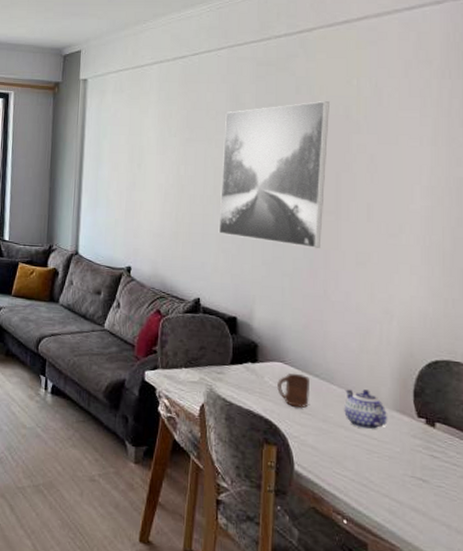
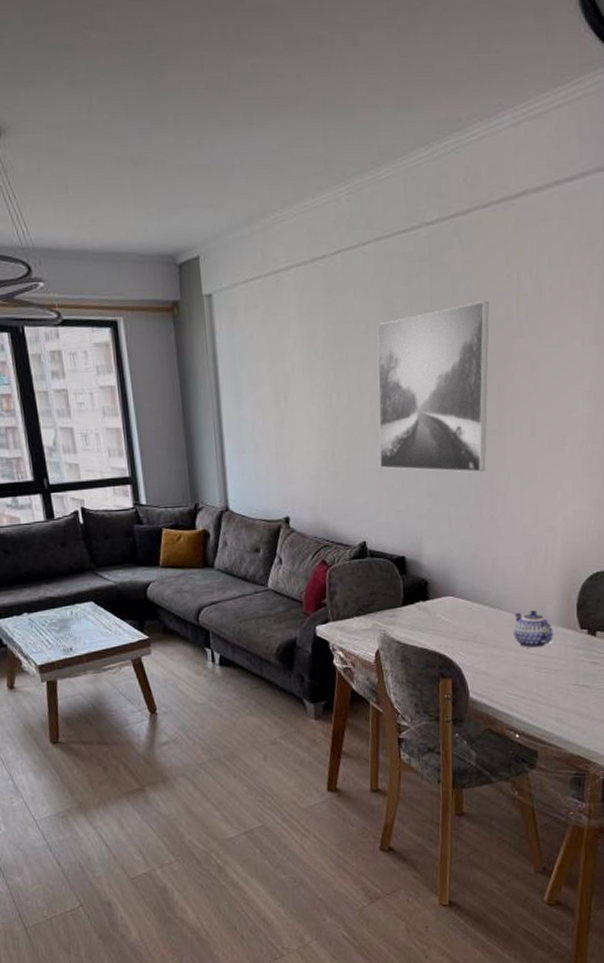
cup: present [276,373,311,409] -> none [448,604,482,639]

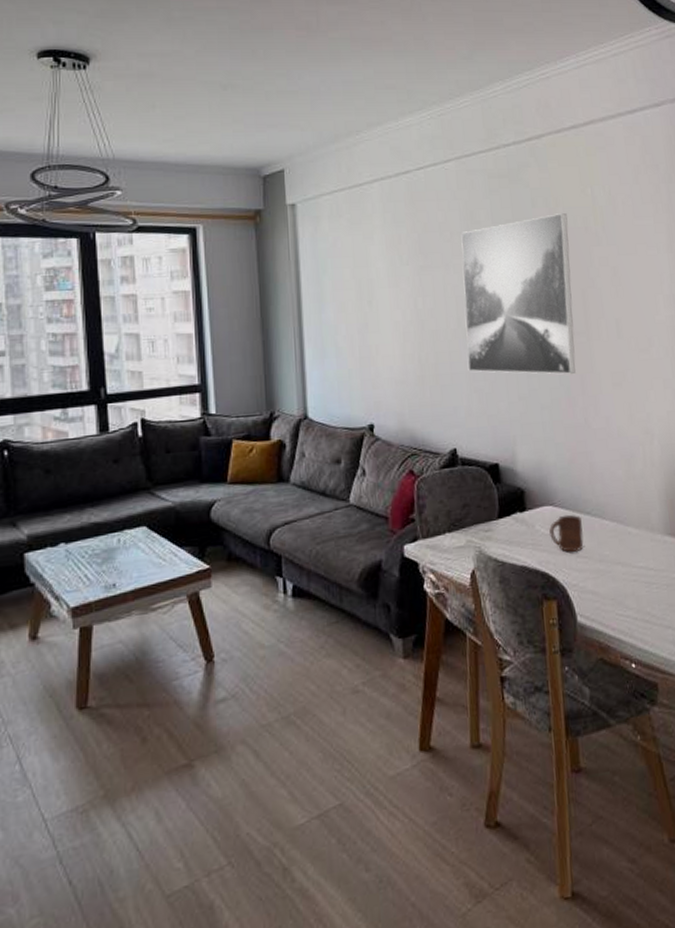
cup: none [448,604,482,639] -> present [548,514,584,553]
teapot: present [514,610,554,649] -> none [618,518,662,562]

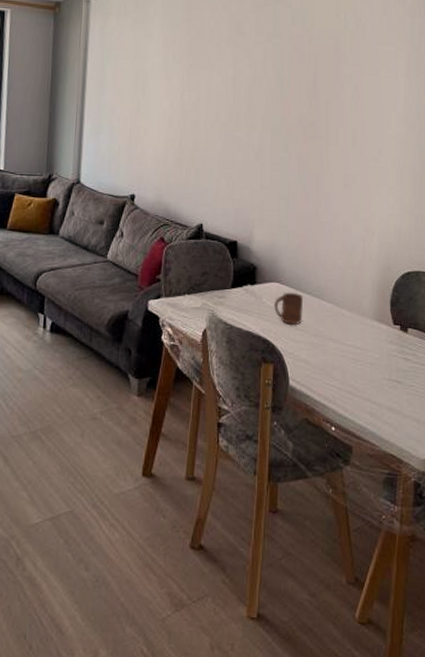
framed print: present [461,213,576,375] -> none [220,33,321,172]

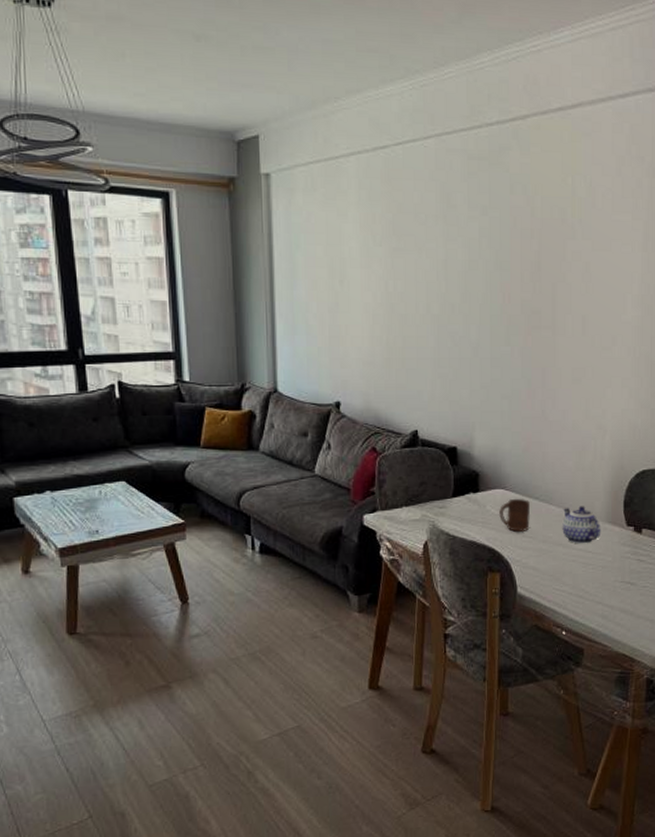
teapot: none [333,303,370,340] -> present [562,506,602,544]

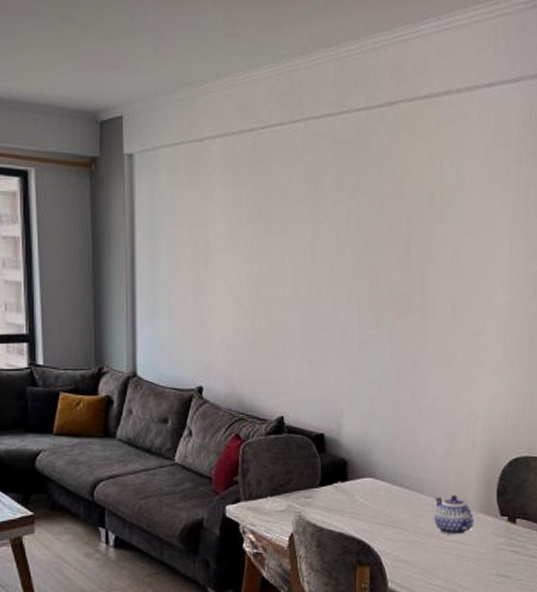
cup: present [498,498,531,533] -> none [367,487,402,524]

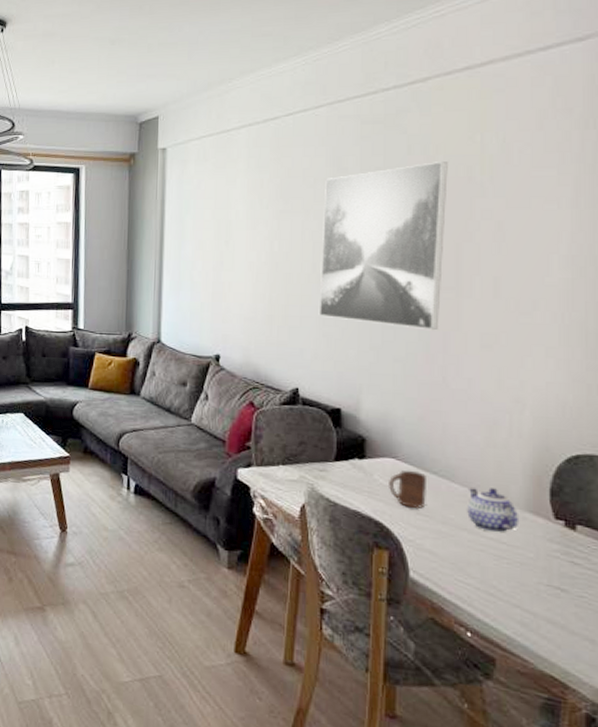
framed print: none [300,187,413,351] -> present [318,162,448,330]
cup: none [367,487,402,524] -> present [387,470,428,510]

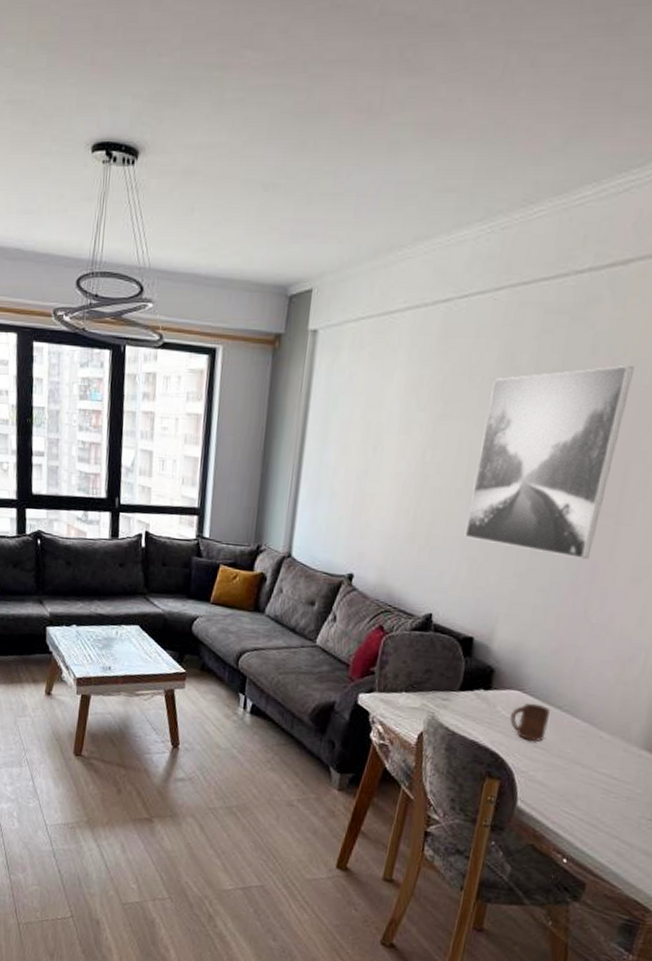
teapot: present [467,488,520,533] -> none [584,723,635,769]

